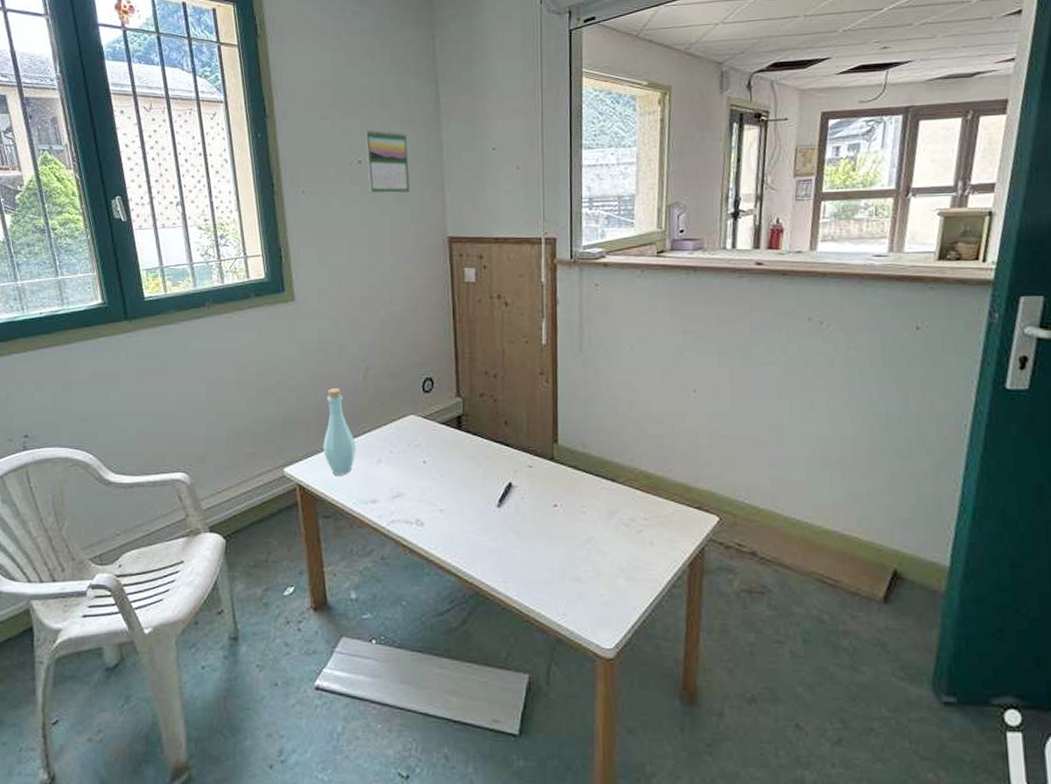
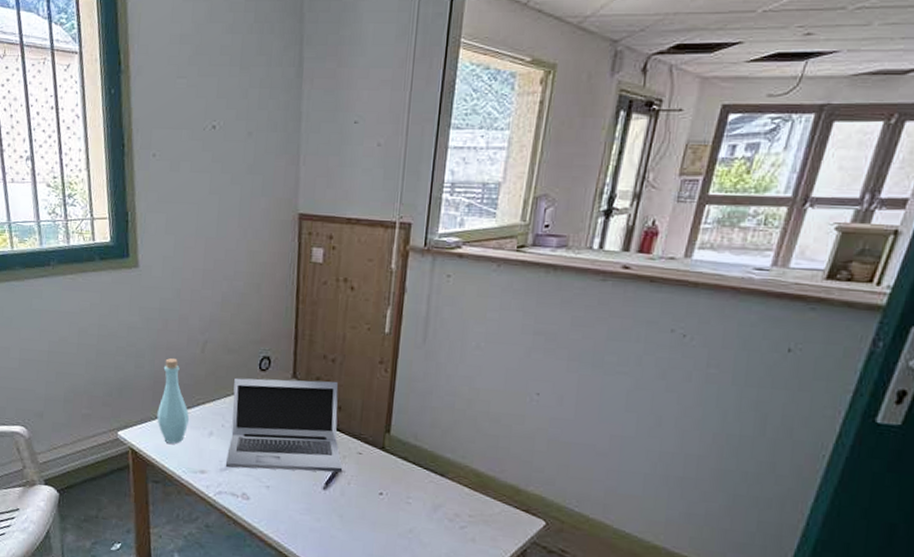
calendar: present [365,129,410,193] -> none [221,92,265,163]
laptop: none [396,396,515,495] -> present [225,377,343,473]

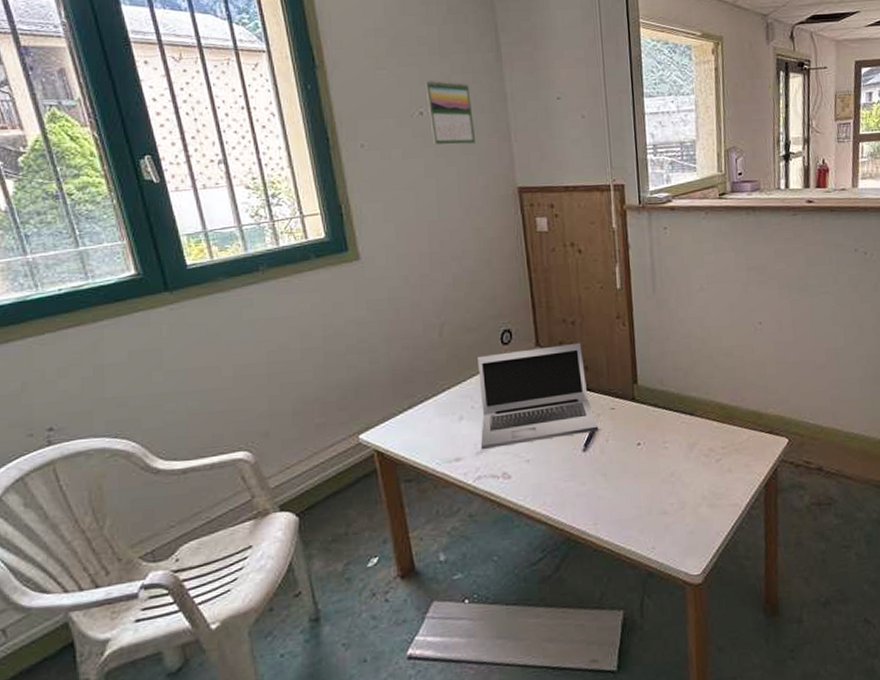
bottle: present [157,358,190,444] -> none [400,347,437,437]
calendar: none [221,92,265,163] -> present [425,79,476,145]

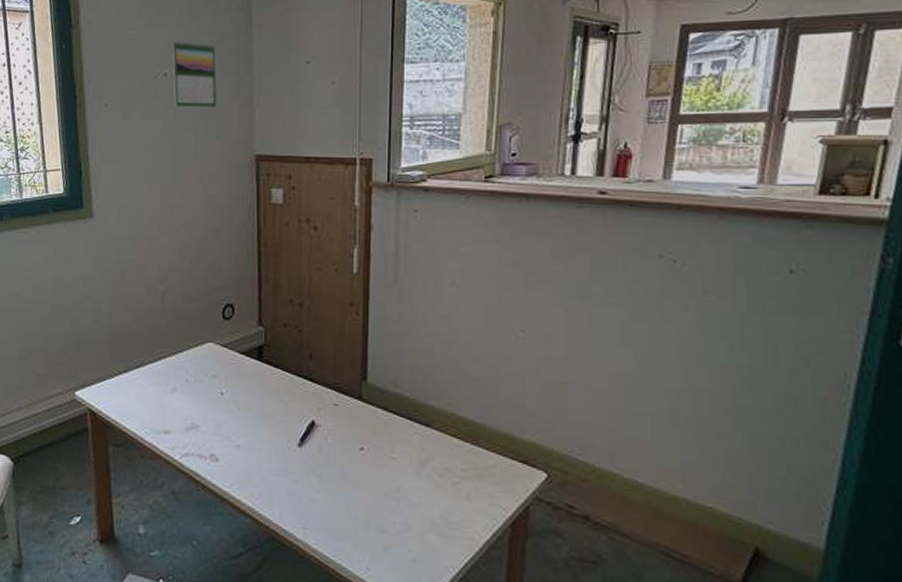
laptop: present [478,342,599,450] -> none [191,327,318,427]

